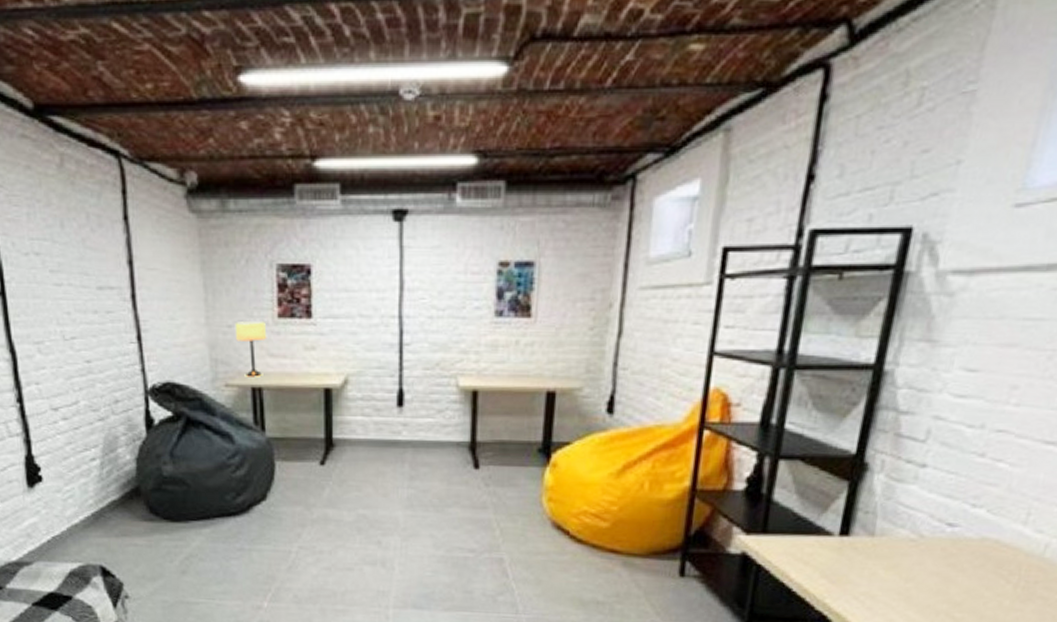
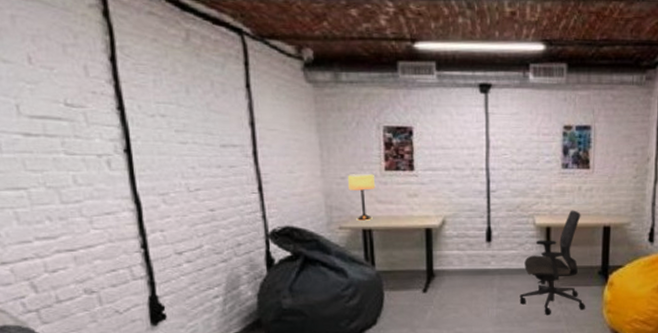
office chair: none [436,369,521,501] -> present [519,210,586,316]

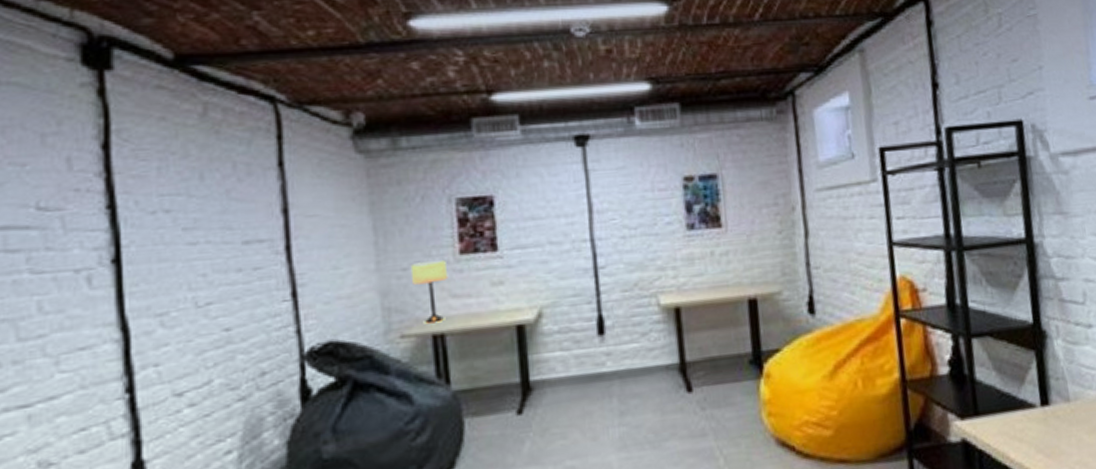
office chair: present [519,210,586,316] -> none [648,281,739,430]

